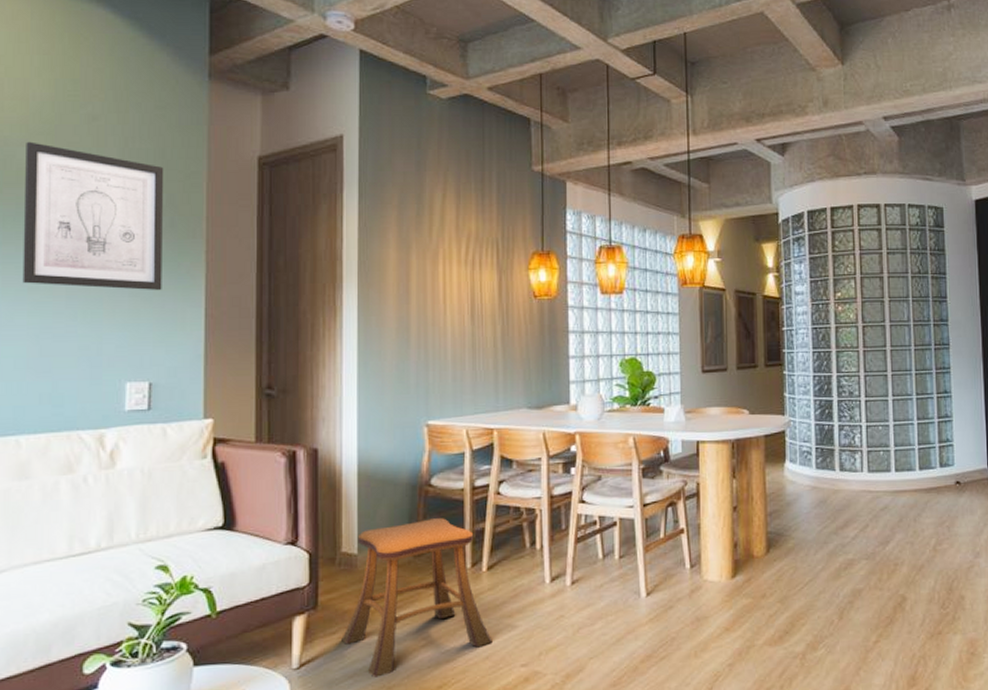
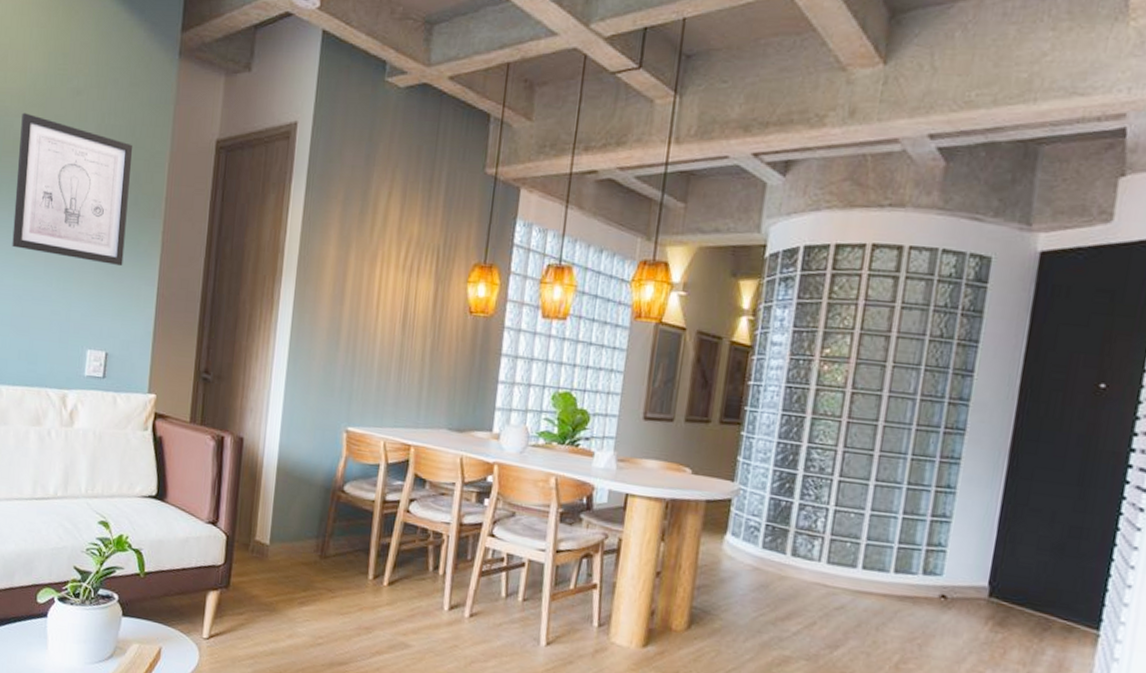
stool: present [341,518,493,678] -> none [247,523,385,664]

